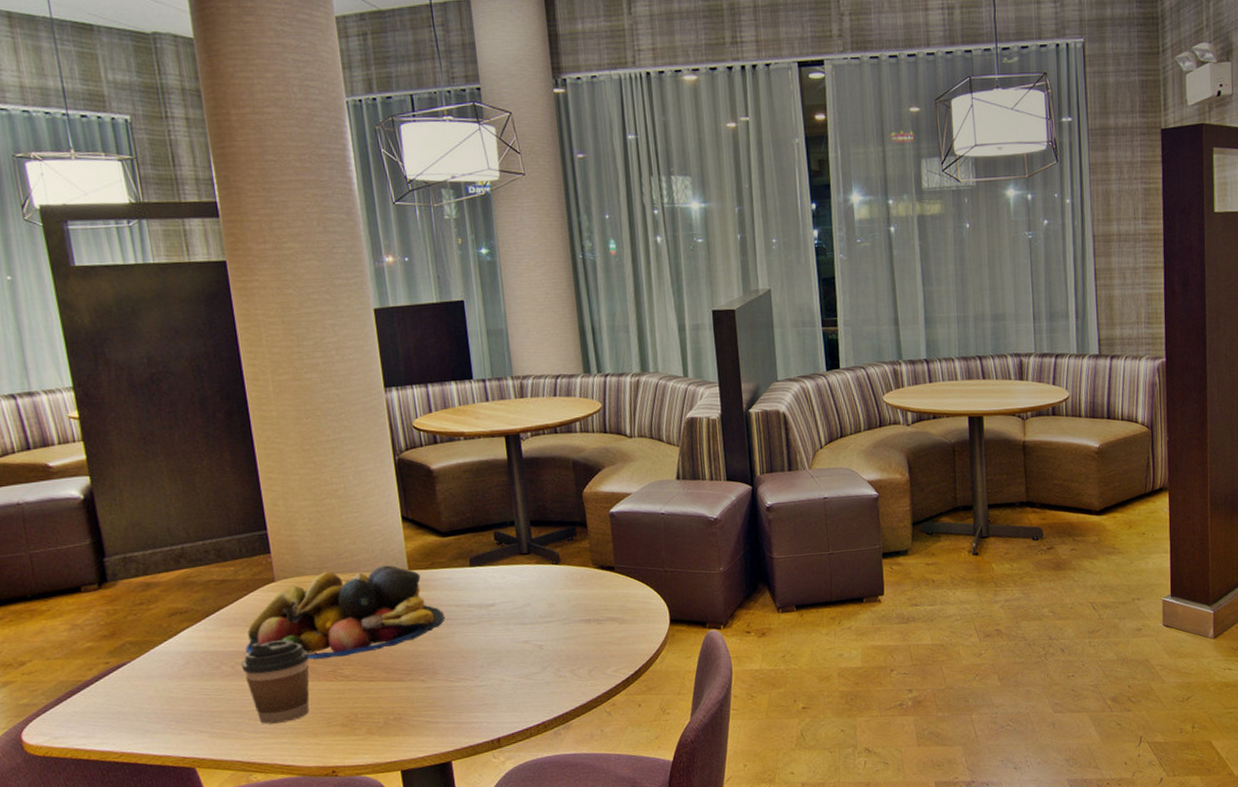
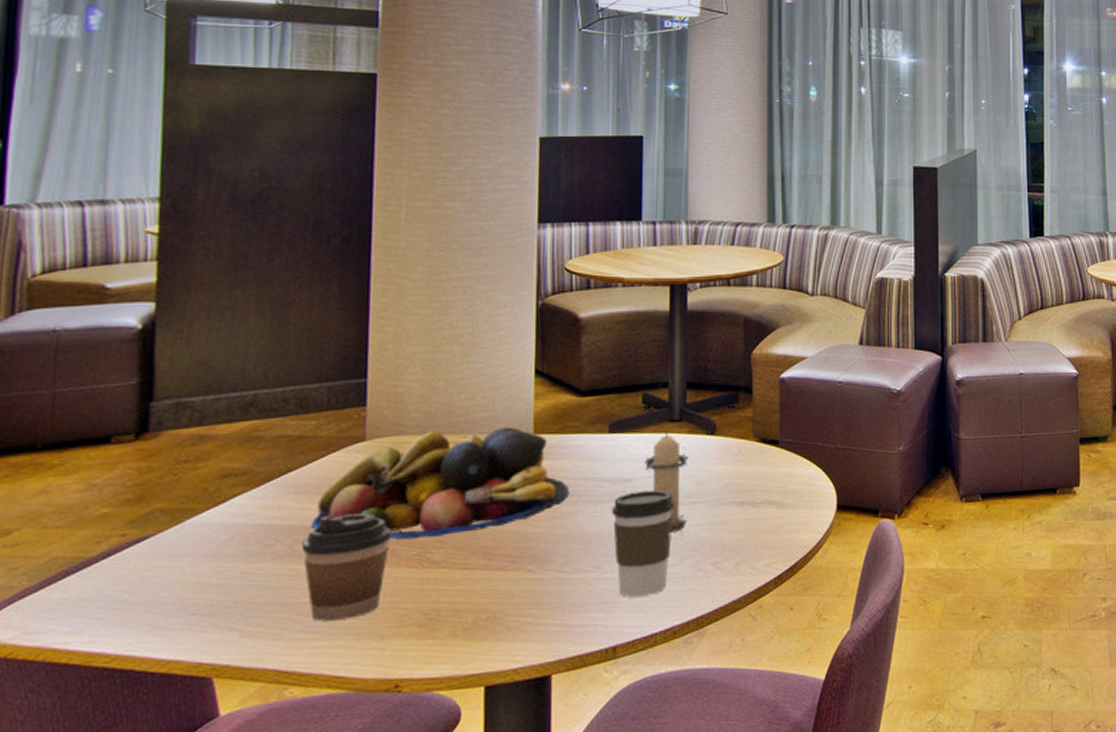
coffee cup: none [481,612,534,700] -> present [612,490,675,598]
candle: none [503,560,545,647] -> present [645,428,689,532]

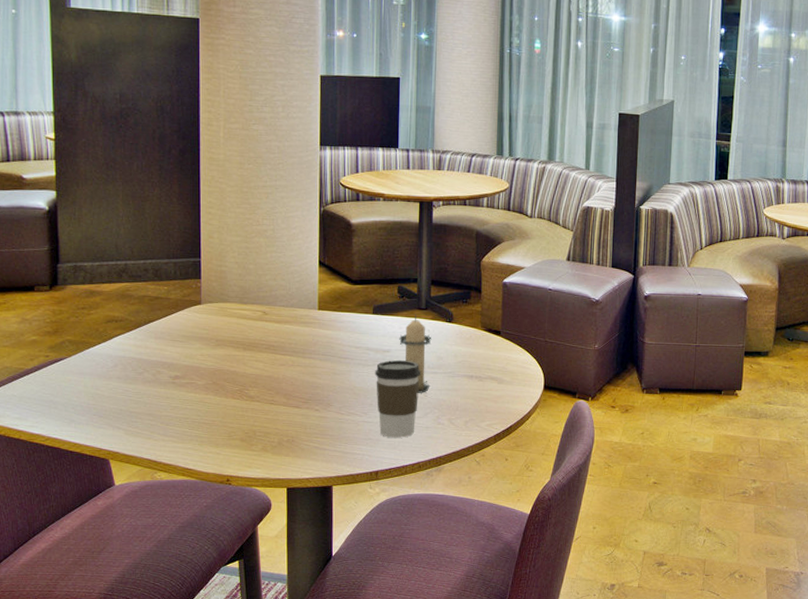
coffee cup: present [301,513,391,622] -> none [161,356,221,430]
fruit bowl: present [311,426,569,540] -> none [167,301,344,379]

